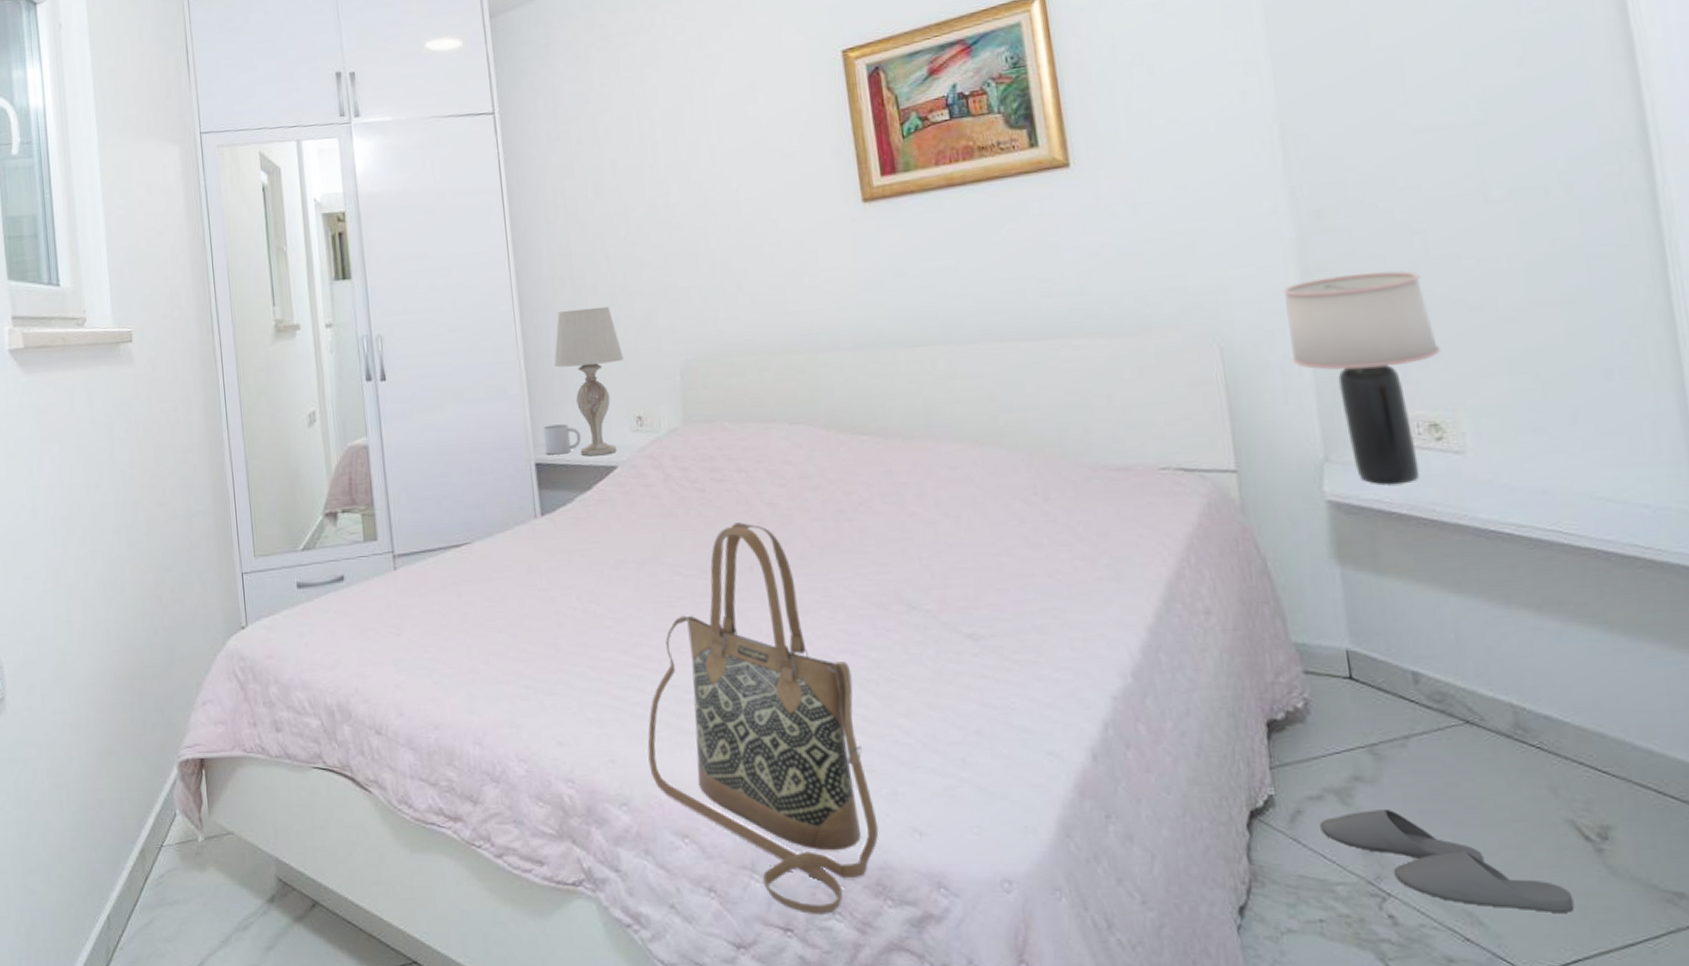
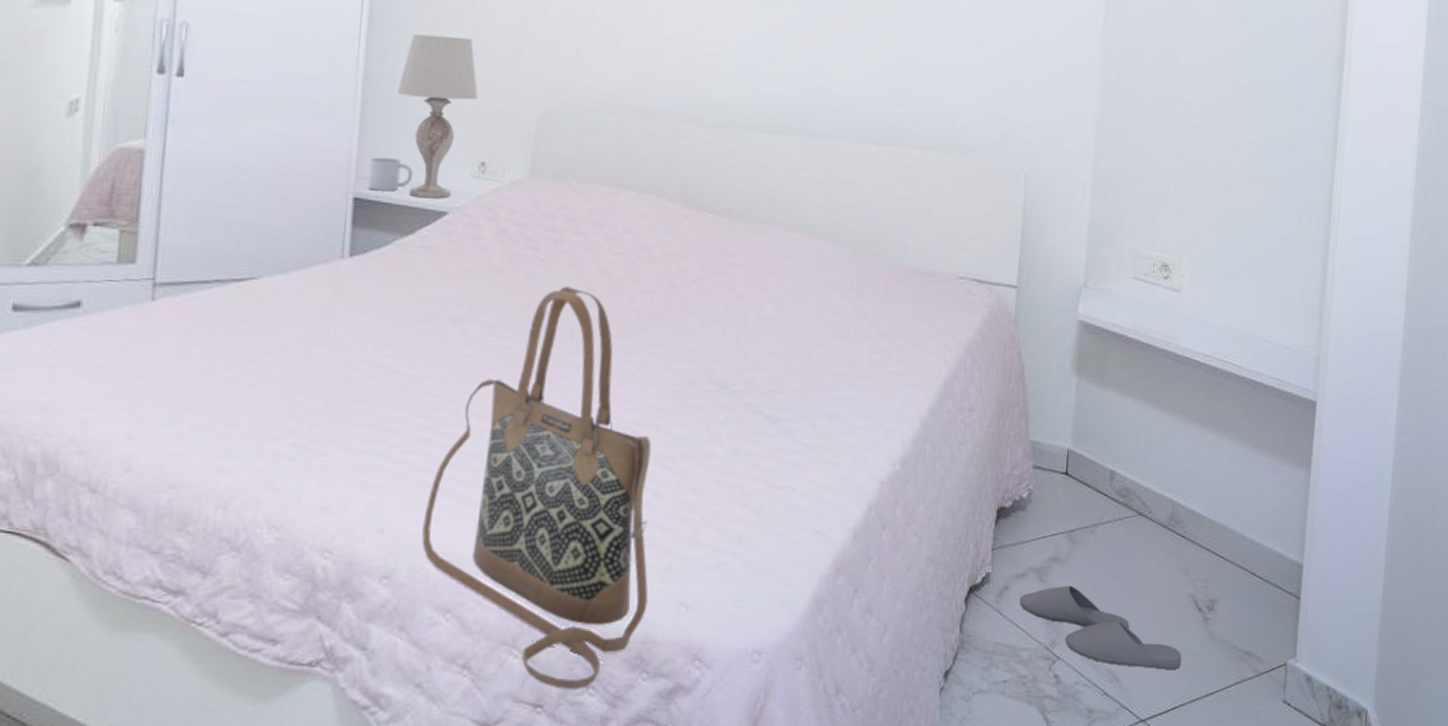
table lamp: present [1282,271,1440,484] -> none [1076,128,1181,311]

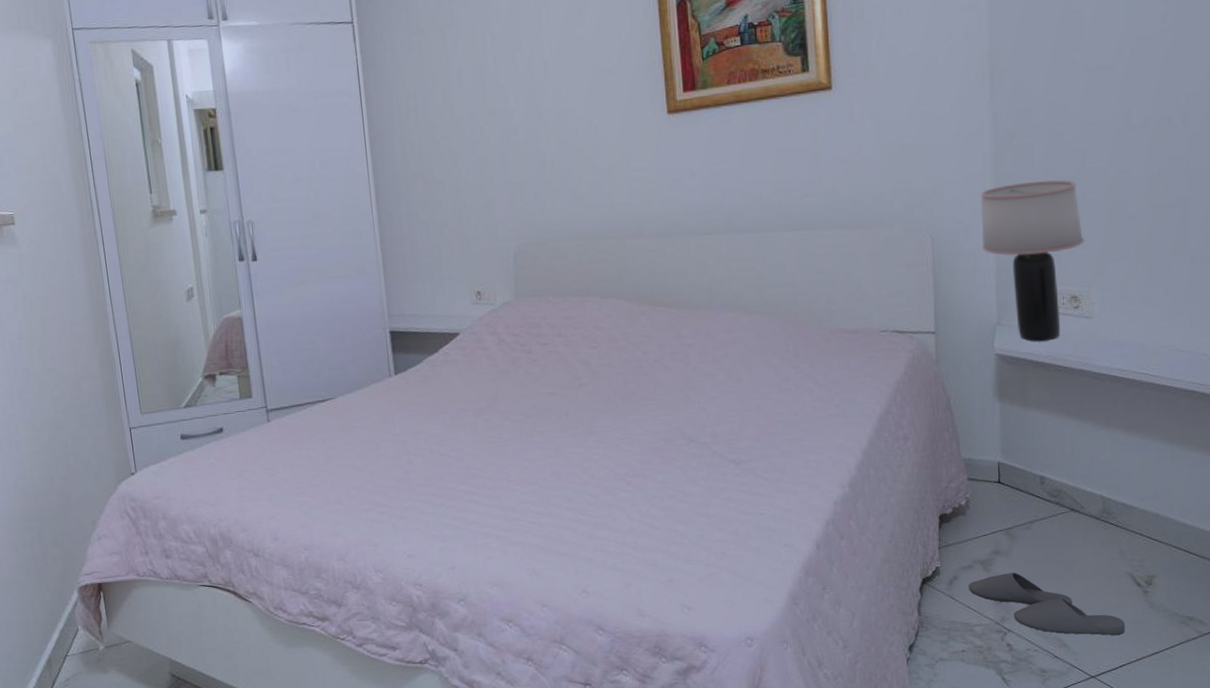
mug: present [368,157,414,192] -> none [396,298,430,324]
table lamp: present [397,33,478,199] -> none [406,198,466,325]
handbag: present [421,286,652,691] -> none [481,377,658,673]
table lamp: none [1076,128,1181,311] -> present [980,180,1084,341]

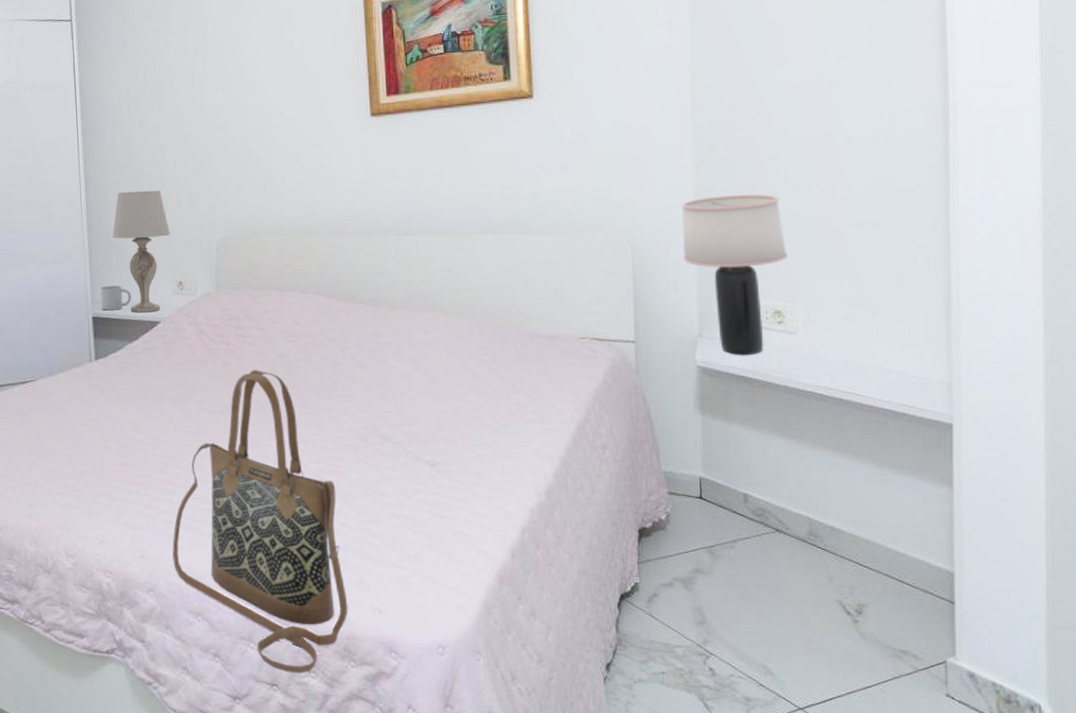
mug: none [396,298,430,324] -> present [100,286,132,311]
table lamp: none [406,198,466,325] -> present [112,190,170,313]
handbag: none [481,377,658,673] -> present [172,370,348,674]
slippers: present [969,572,1125,635] -> none [669,592,835,665]

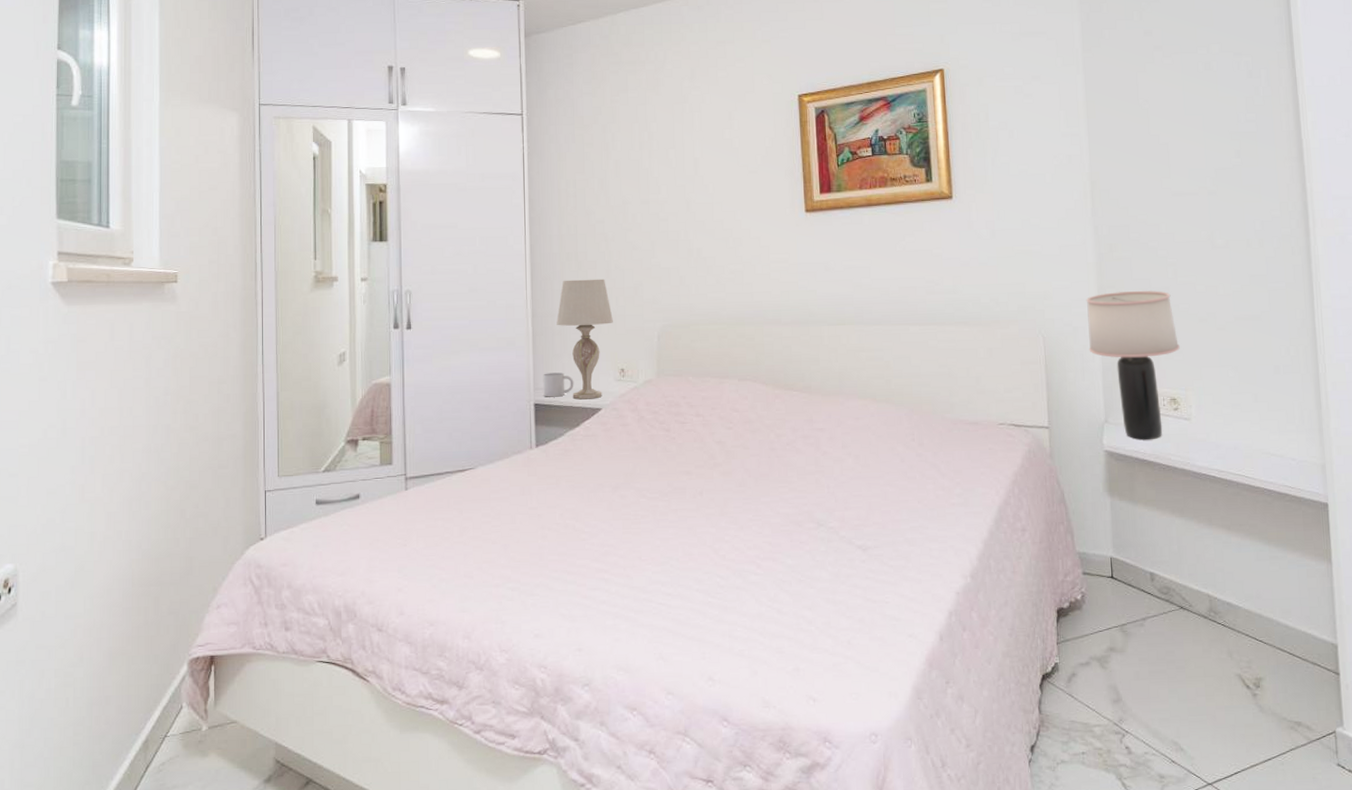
handbag: present [172,370,348,674] -> none [609,456,783,769]

